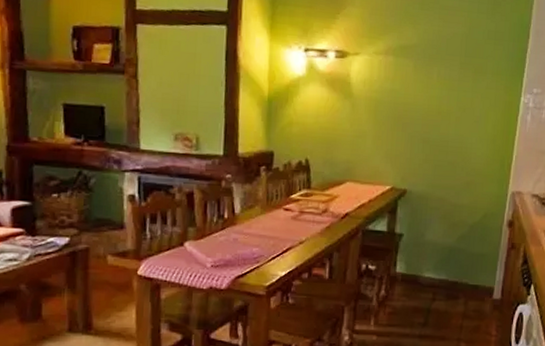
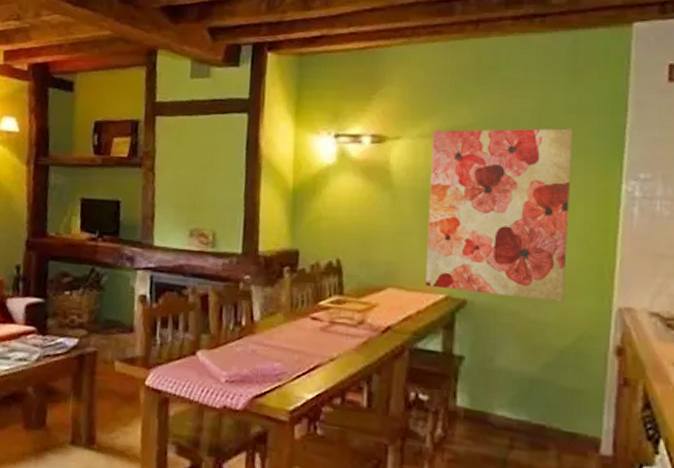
wall art: none [376,48,491,189] -> present [426,128,574,303]

